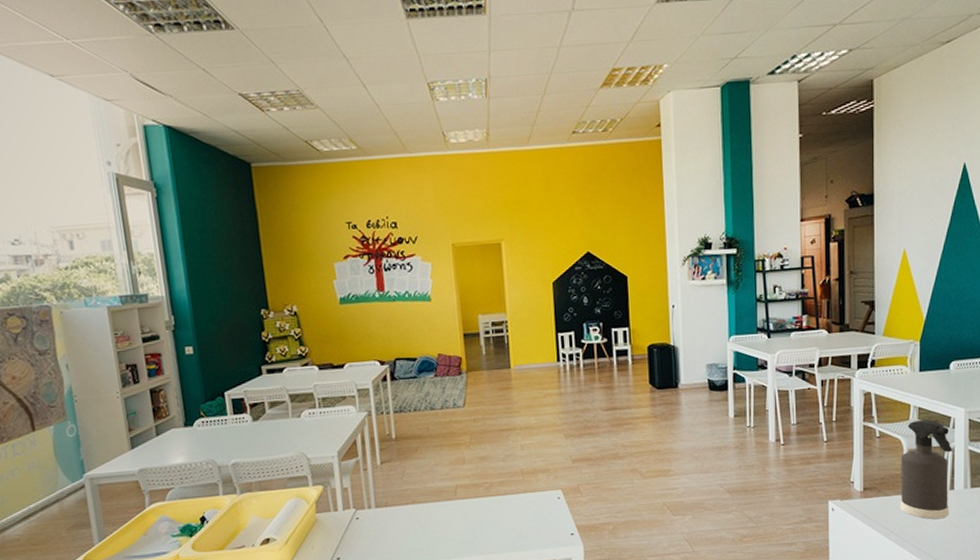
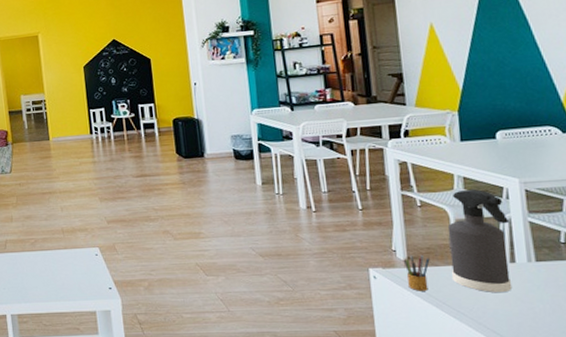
pencil box: none [859,483,883,521] -> present [403,253,430,291]

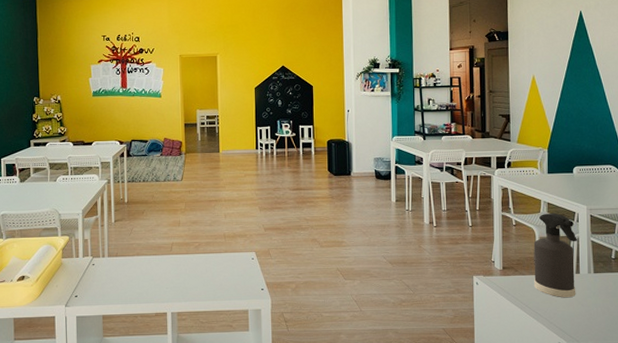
pencil box: present [403,253,430,291] -> none [499,264,519,296]

